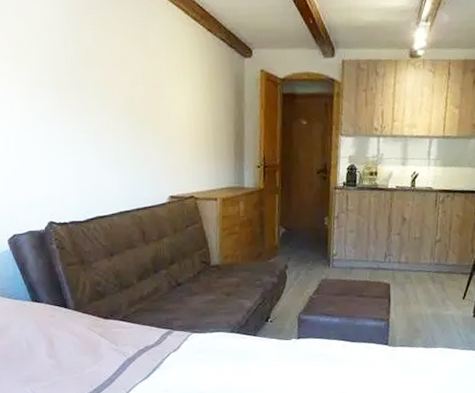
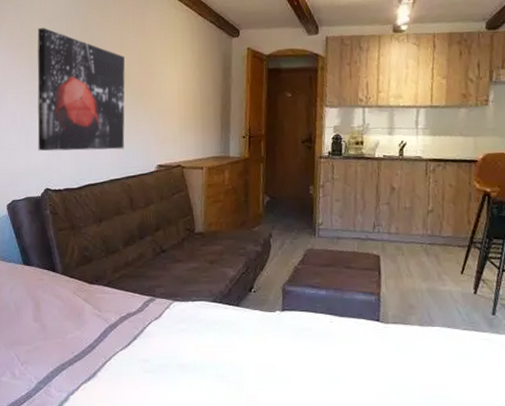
wall art: none [24,39,133,181] -> present [37,28,125,151]

